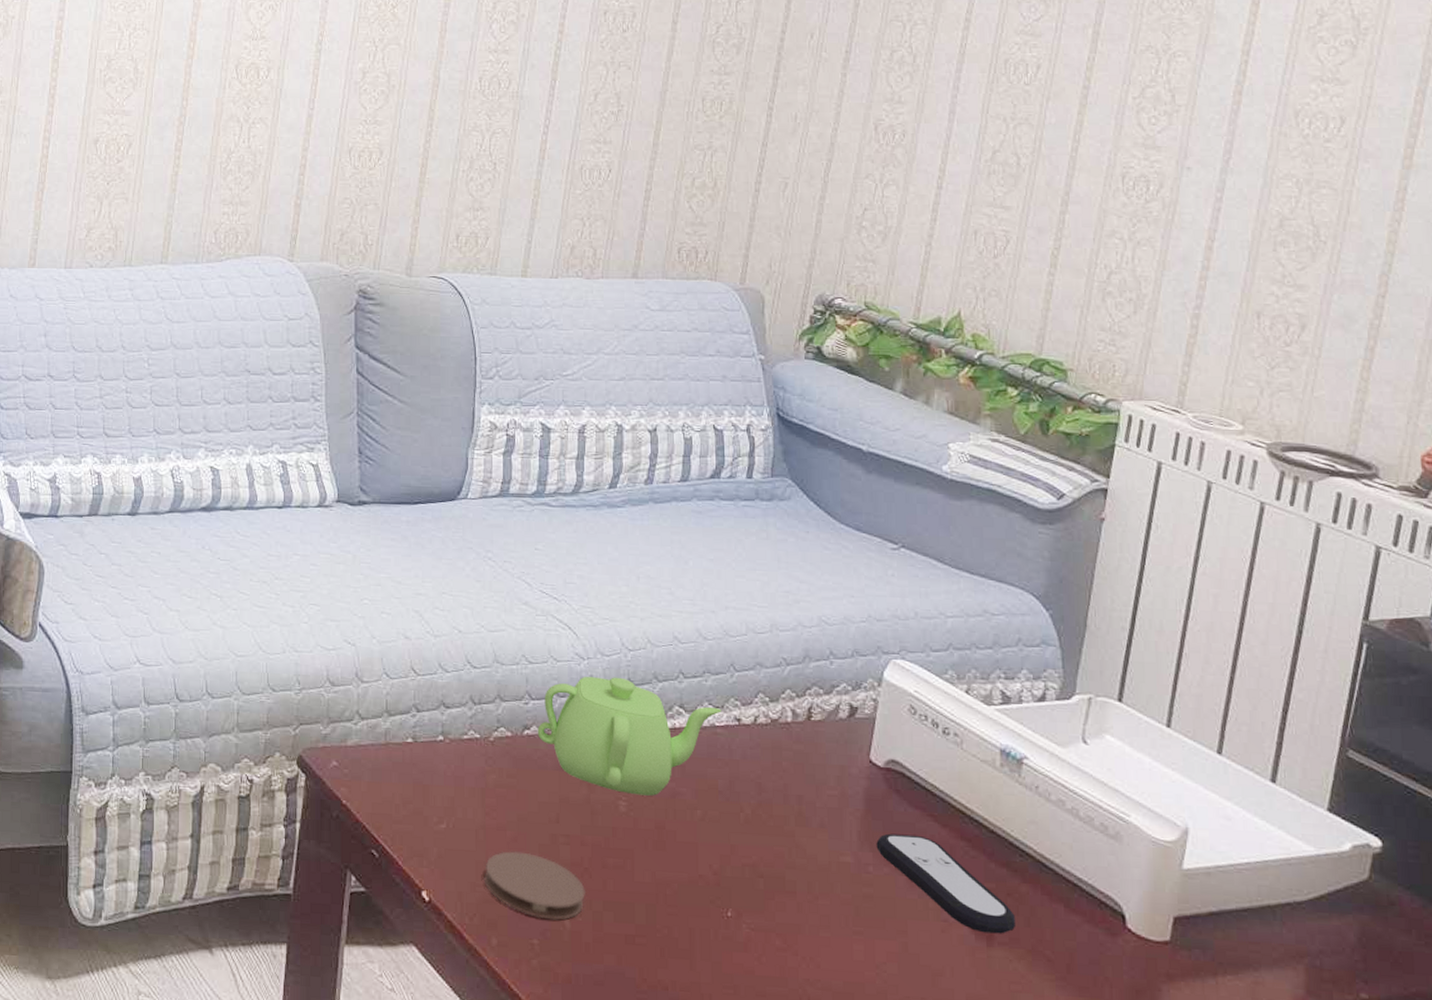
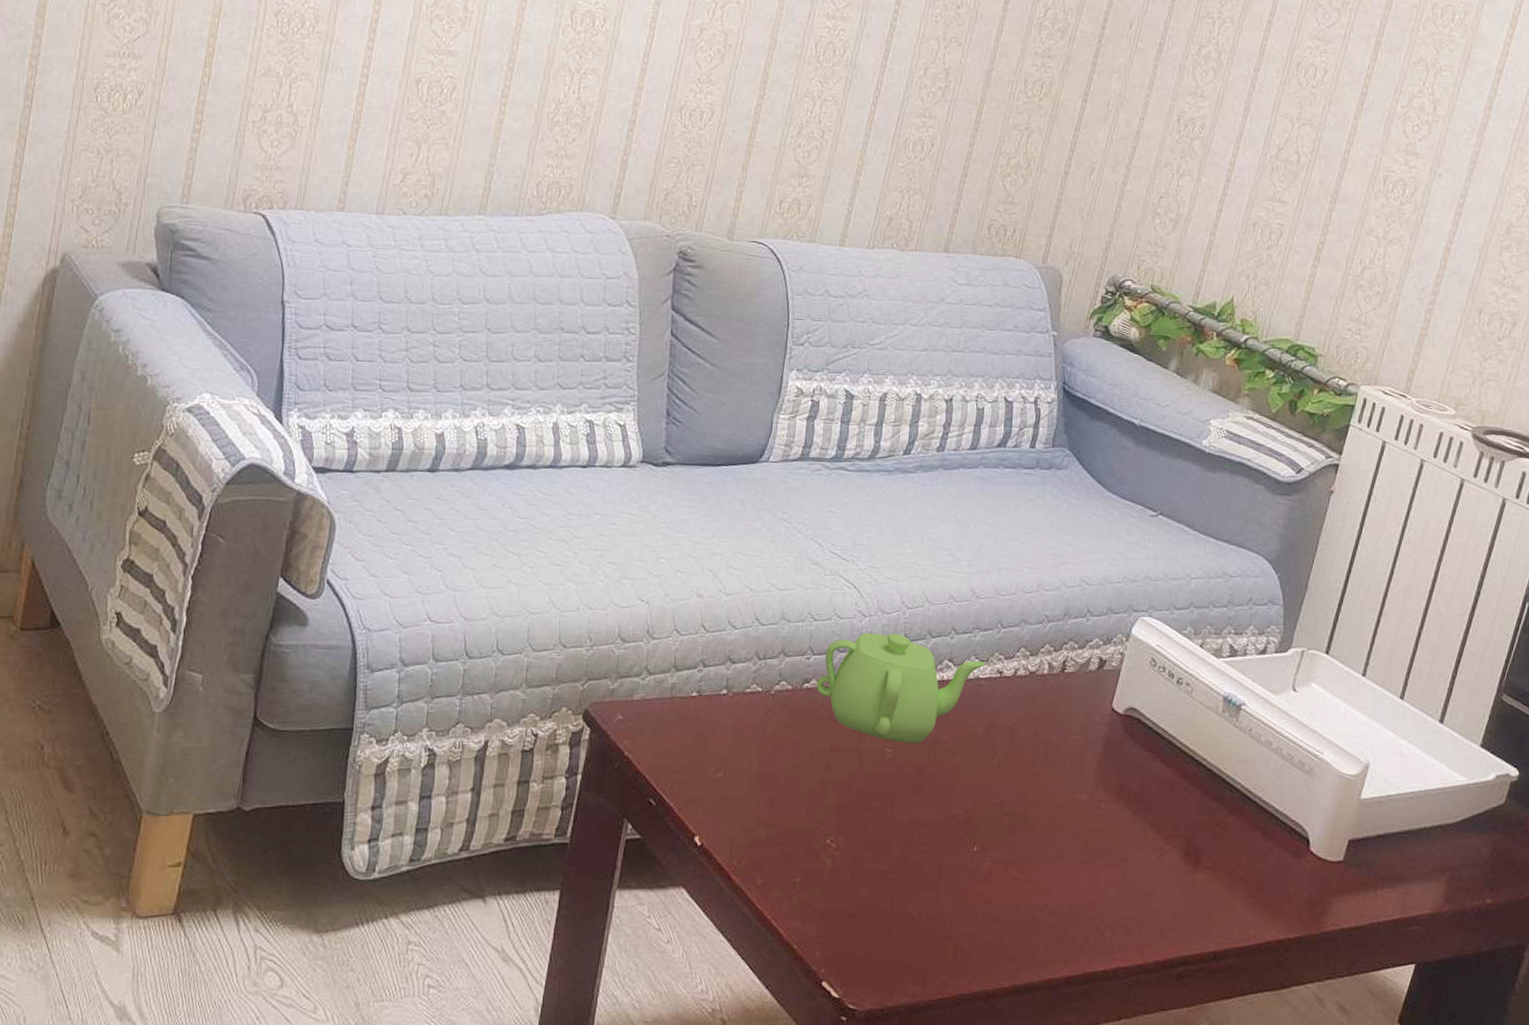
coaster: present [484,851,587,921] -> none [754,797,849,860]
remote control: present [876,833,1015,934] -> none [1109,773,1220,859]

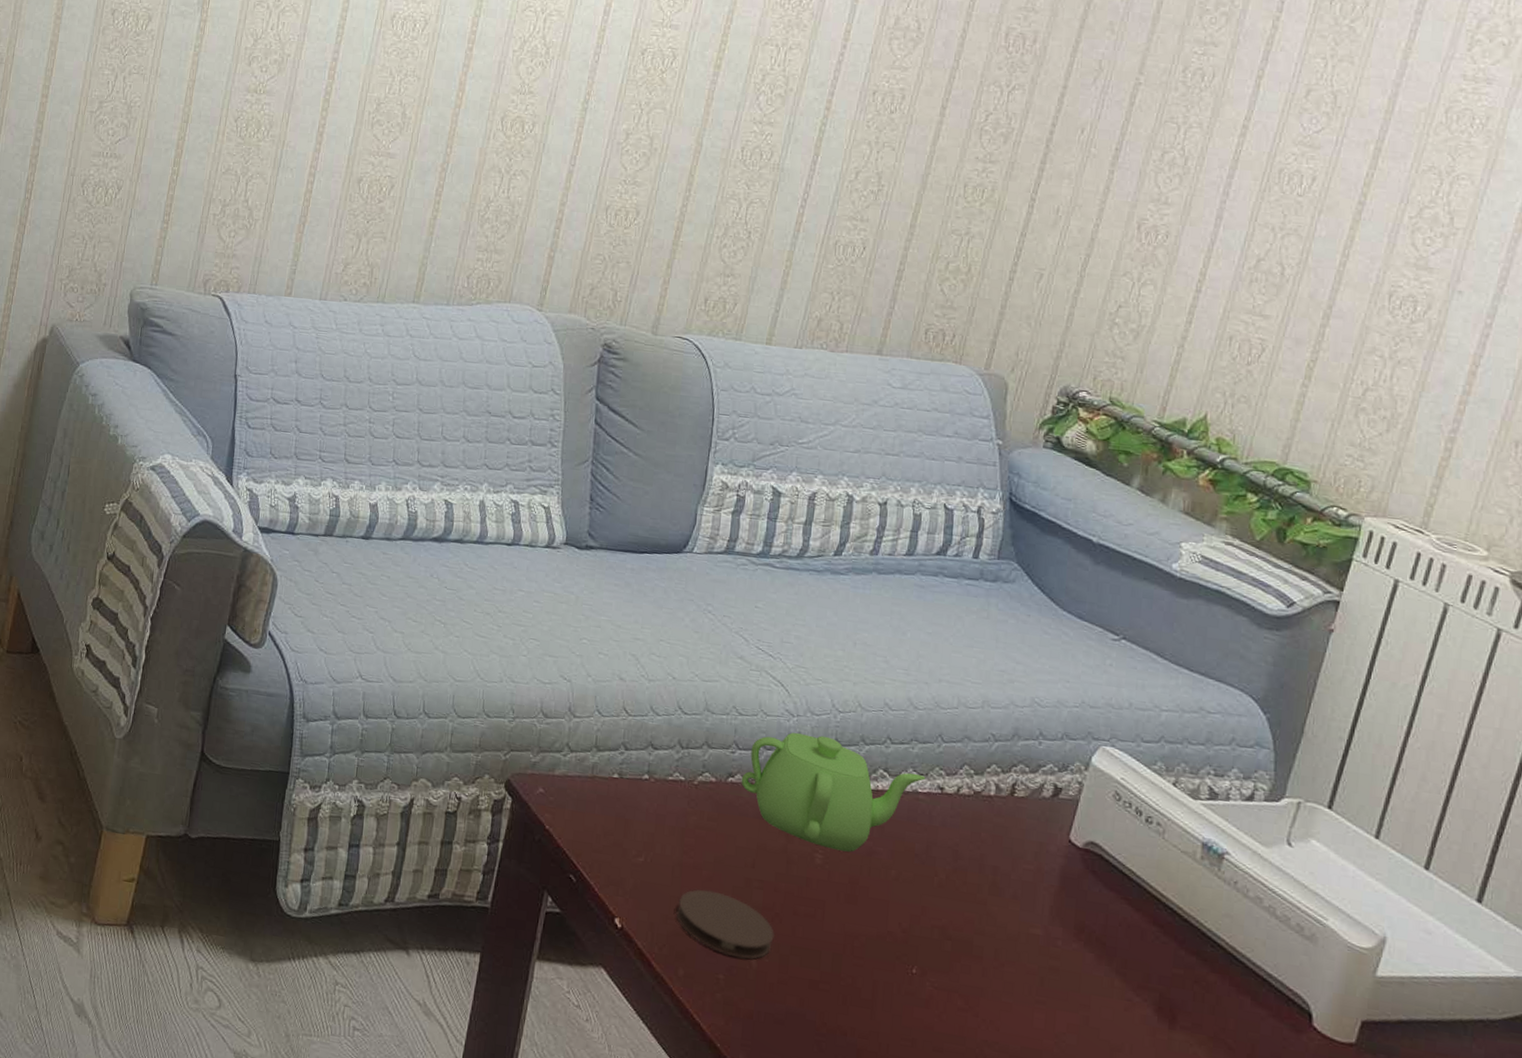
coaster: none [754,797,849,860] -> present [676,889,776,960]

